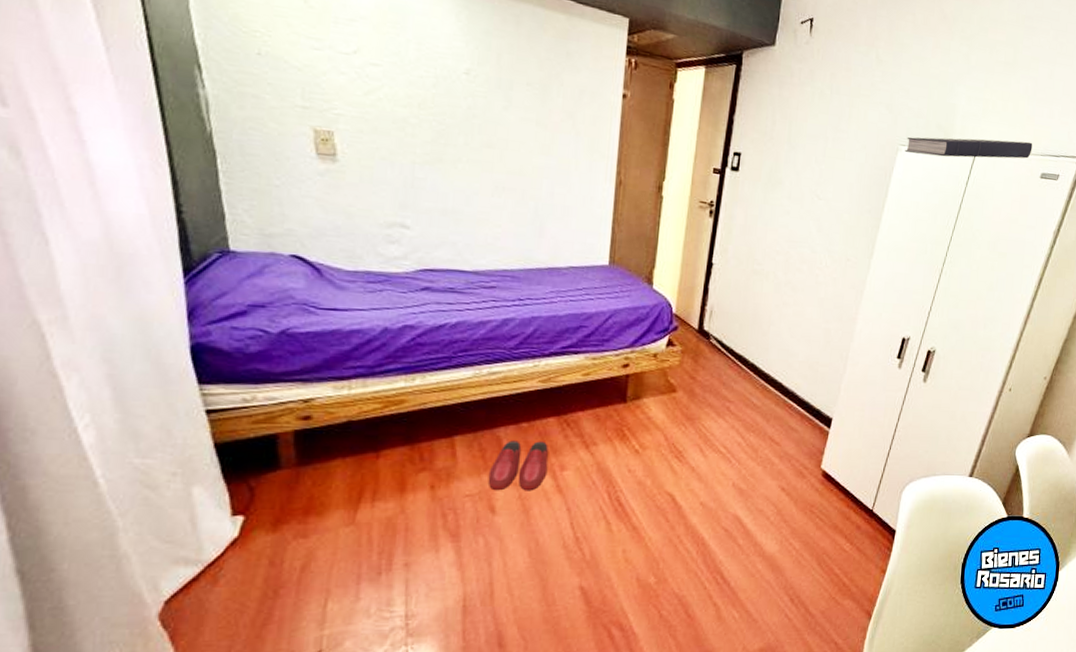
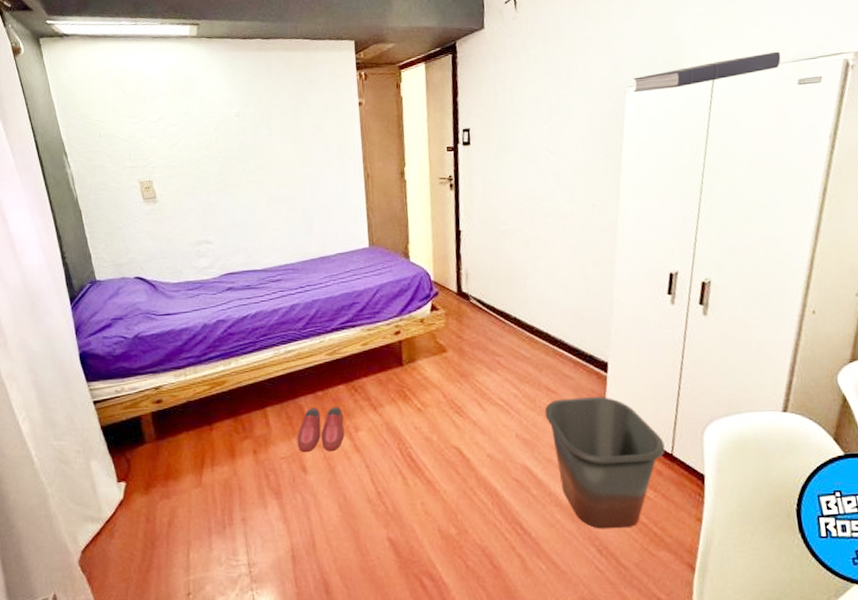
waste bin: none [764,451,868,579] -> present [544,397,665,529]

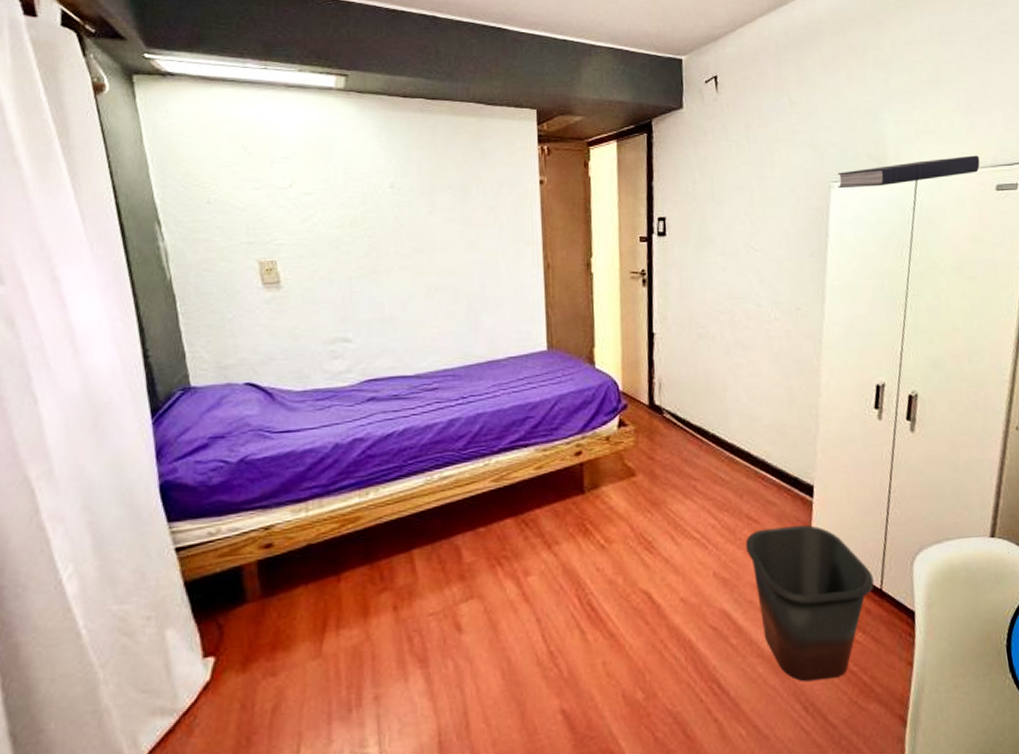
slippers: present [297,407,345,453] -> none [450,546,511,606]

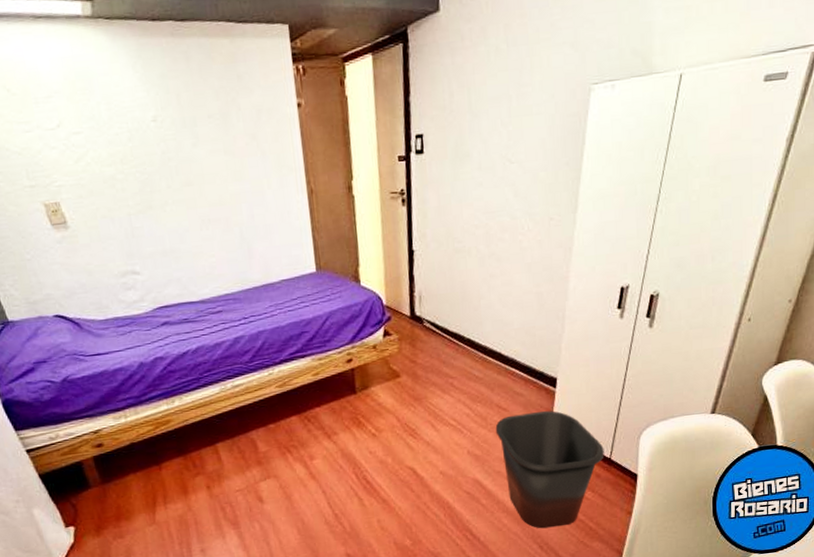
book: present [837,155,980,188] -> none [598,42,751,90]

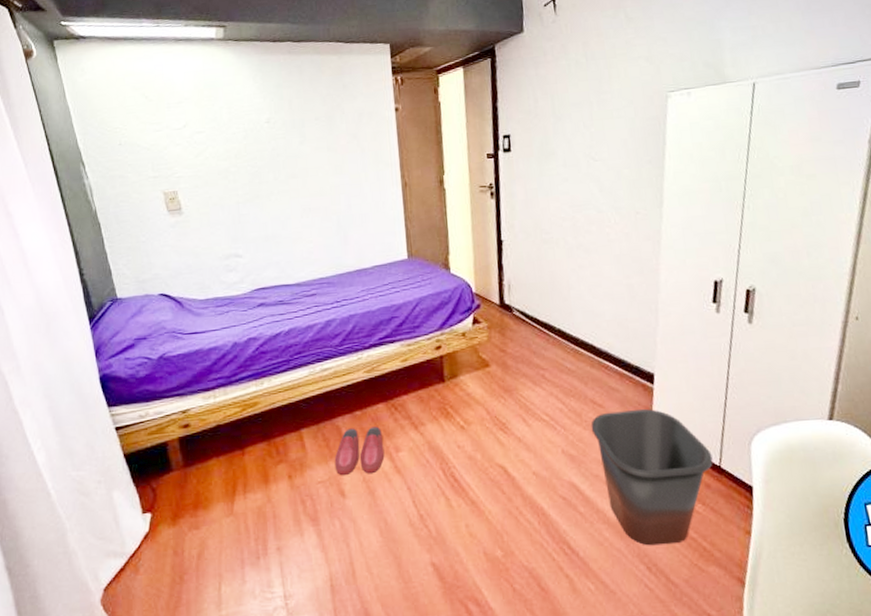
slippers: none [250,437,300,484] -> present [334,426,385,476]

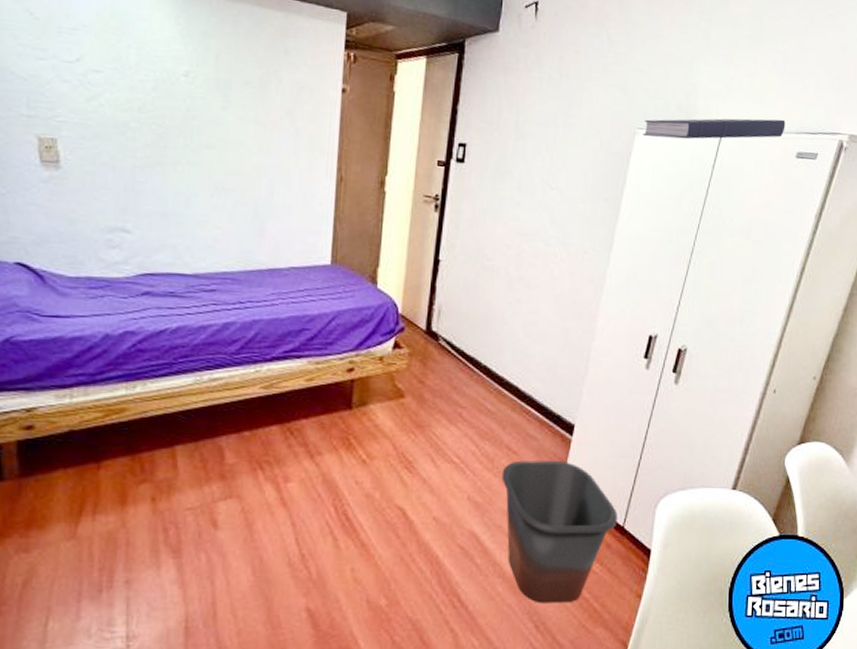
slippers: present [334,426,385,476] -> none [210,450,271,504]
book: none [674,55,820,97] -> present [643,118,786,140]

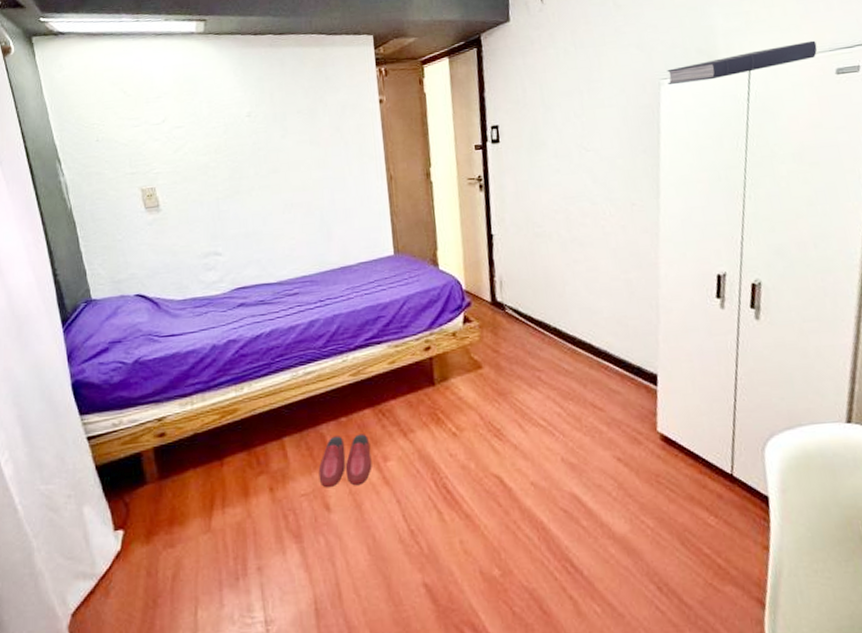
slippers: none [210,450,271,504] -> present [318,434,372,488]
waste bin: present [501,460,618,604] -> none [591,413,724,563]

